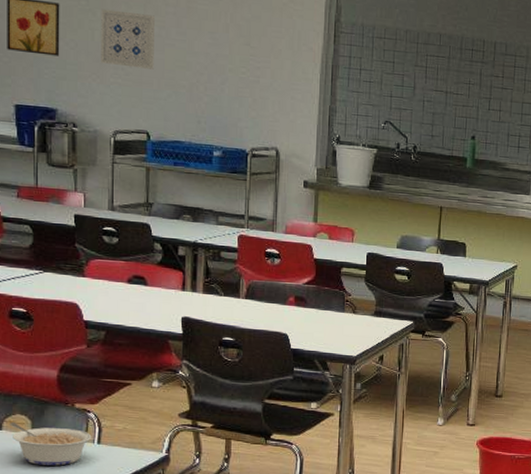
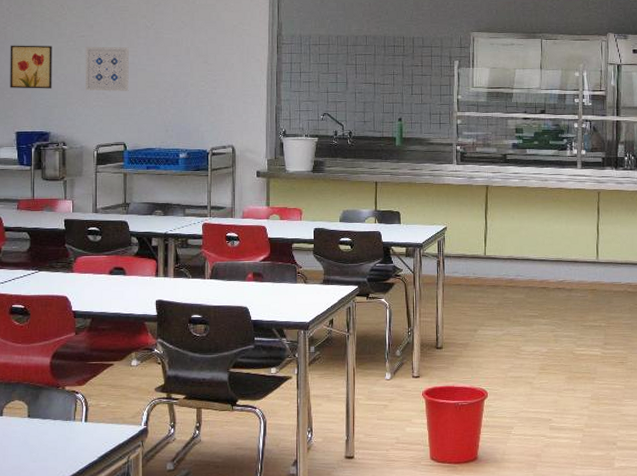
legume: present [9,422,92,466] -> none [8,408,80,446]

